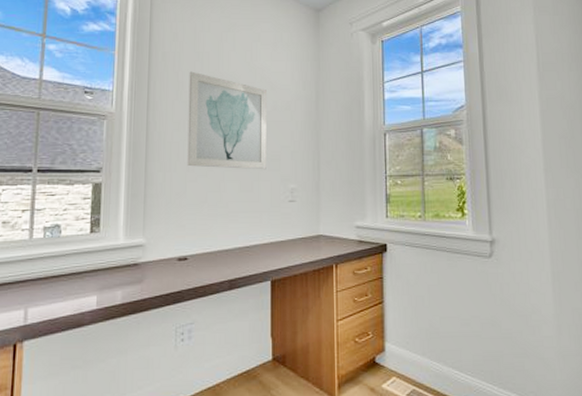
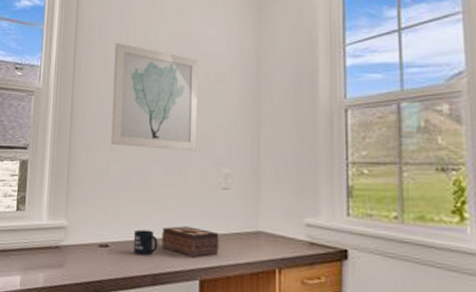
mug: none [210,241,233,264] -> present [133,229,158,256]
tissue box: none [237,235,287,262] -> present [162,226,220,258]

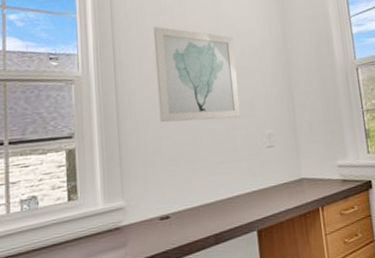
mug: present [133,229,158,256] -> none [192,195,216,220]
tissue box: present [162,226,220,258] -> none [218,185,271,212]

